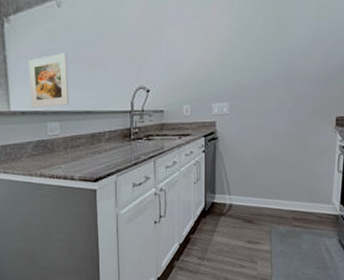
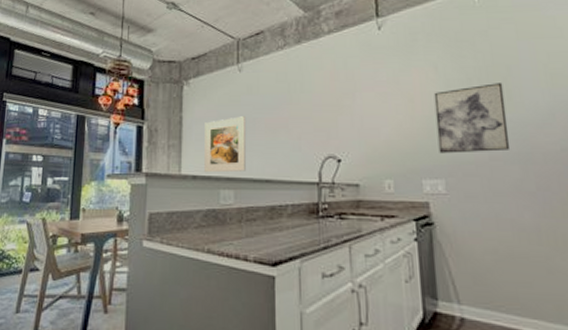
wall art: none [227,16,282,81] -> present [434,83,511,154]

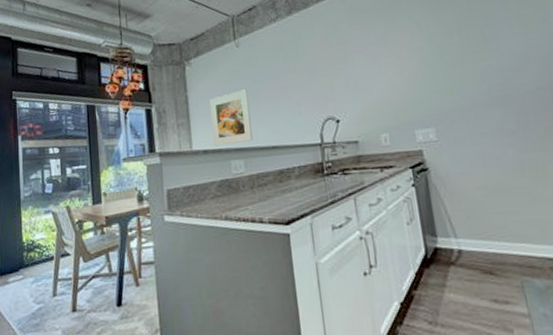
wall art: present [434,83,511,154] -> none [419,33,492,104]

